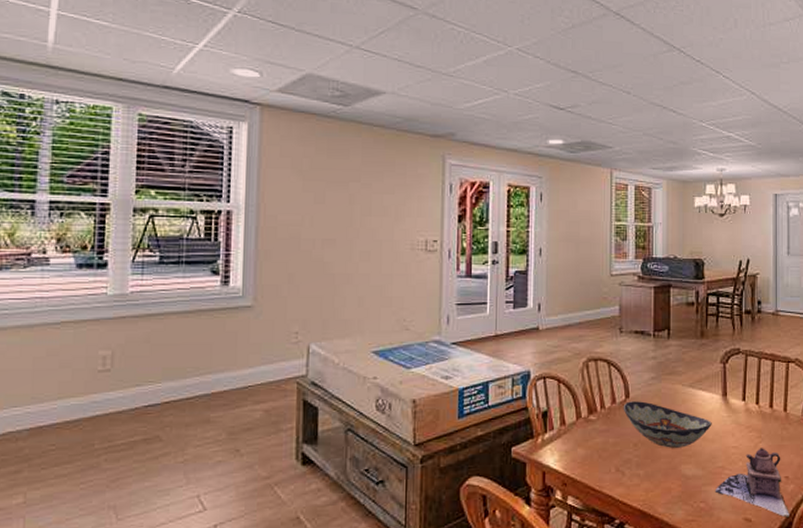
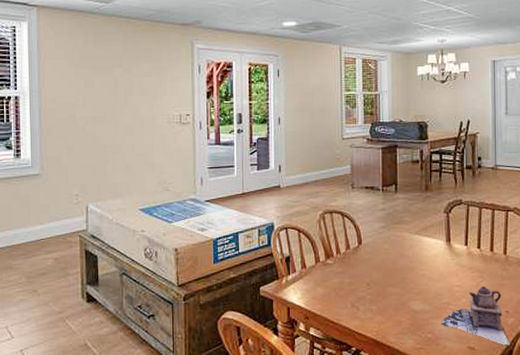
decorative bowl: present [623,401,712,448] -> none [356,247,437,287]

